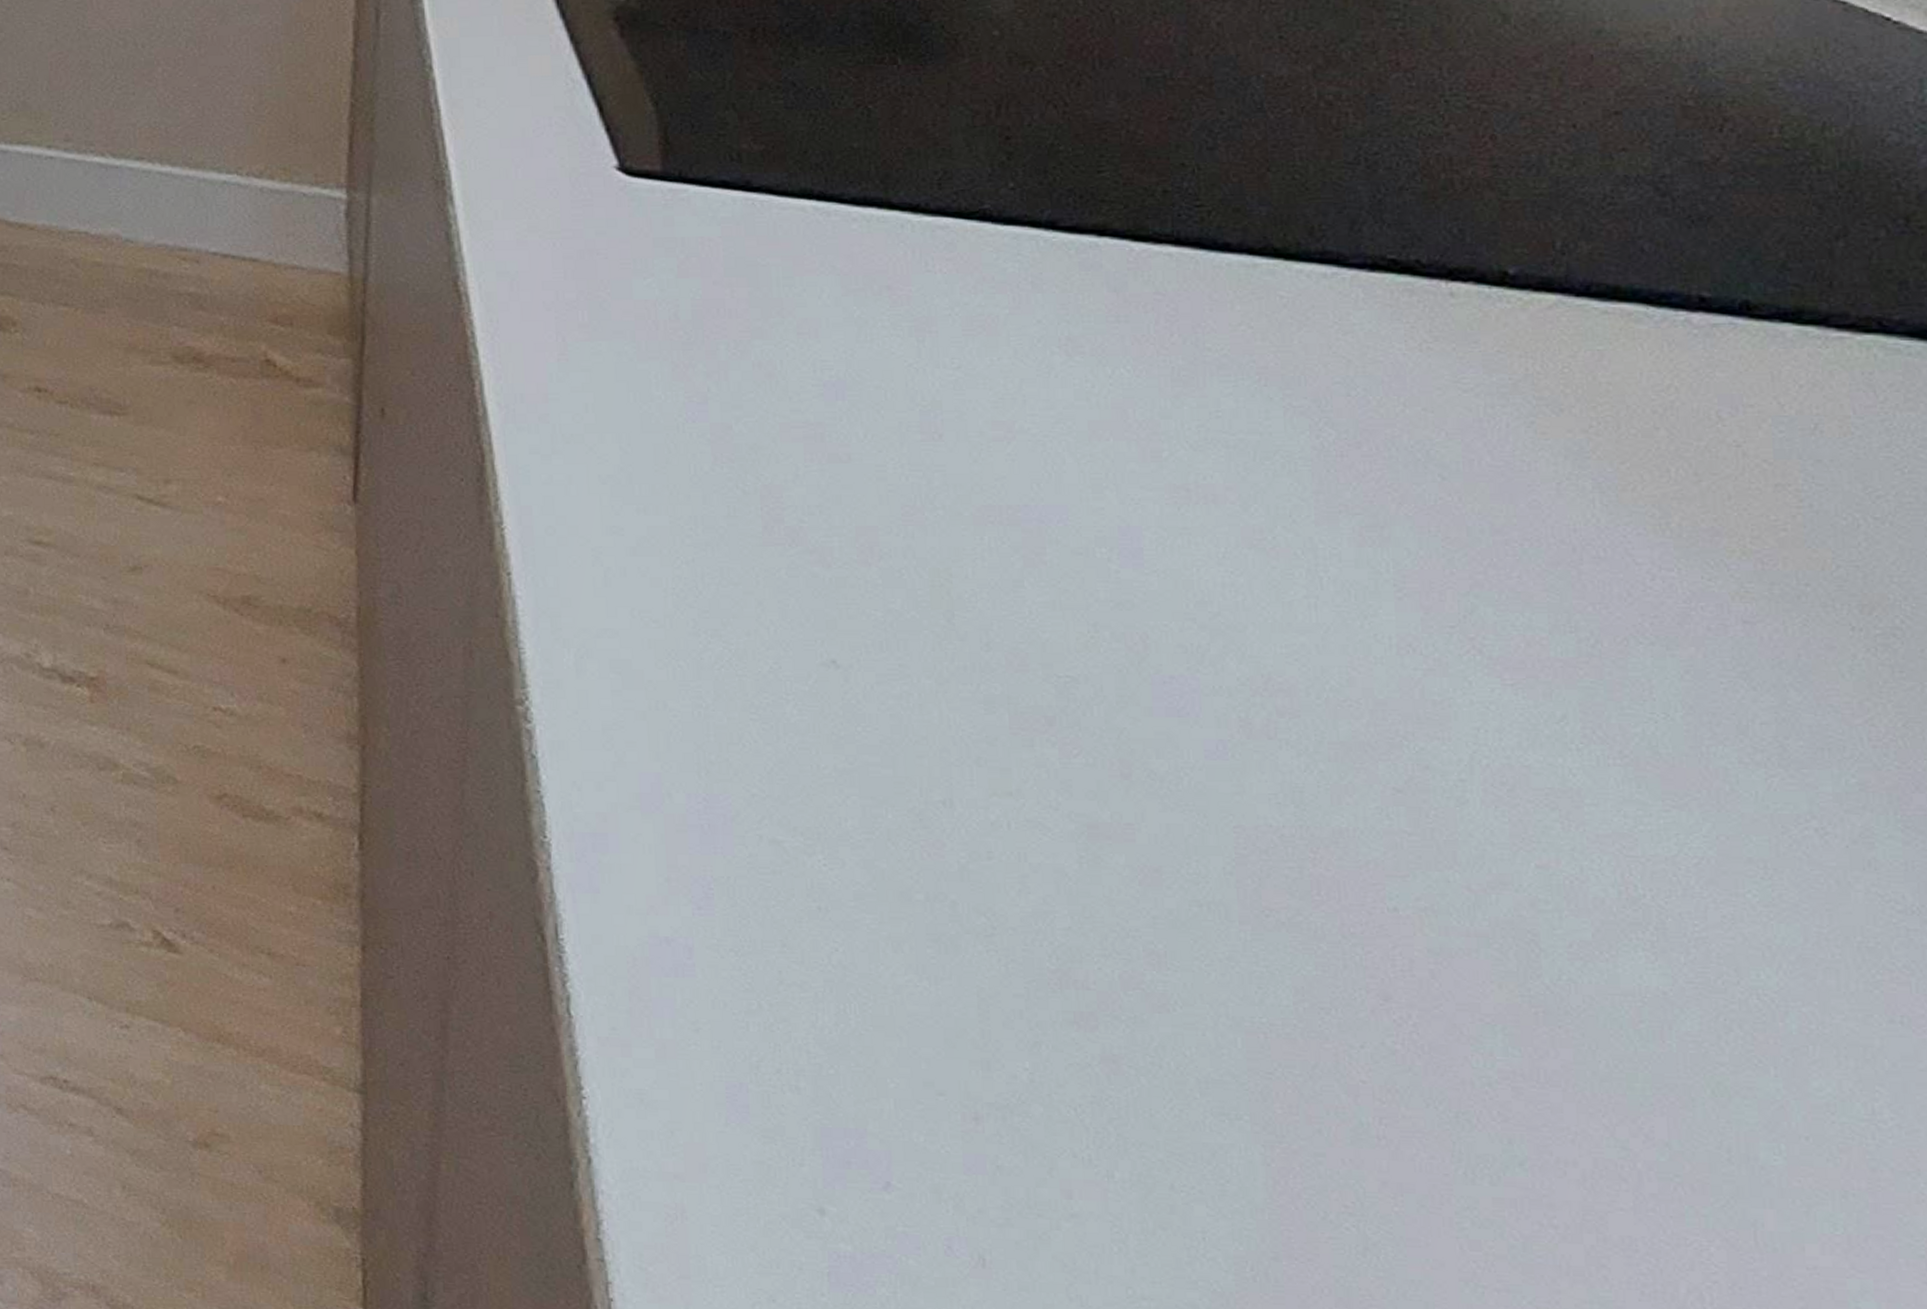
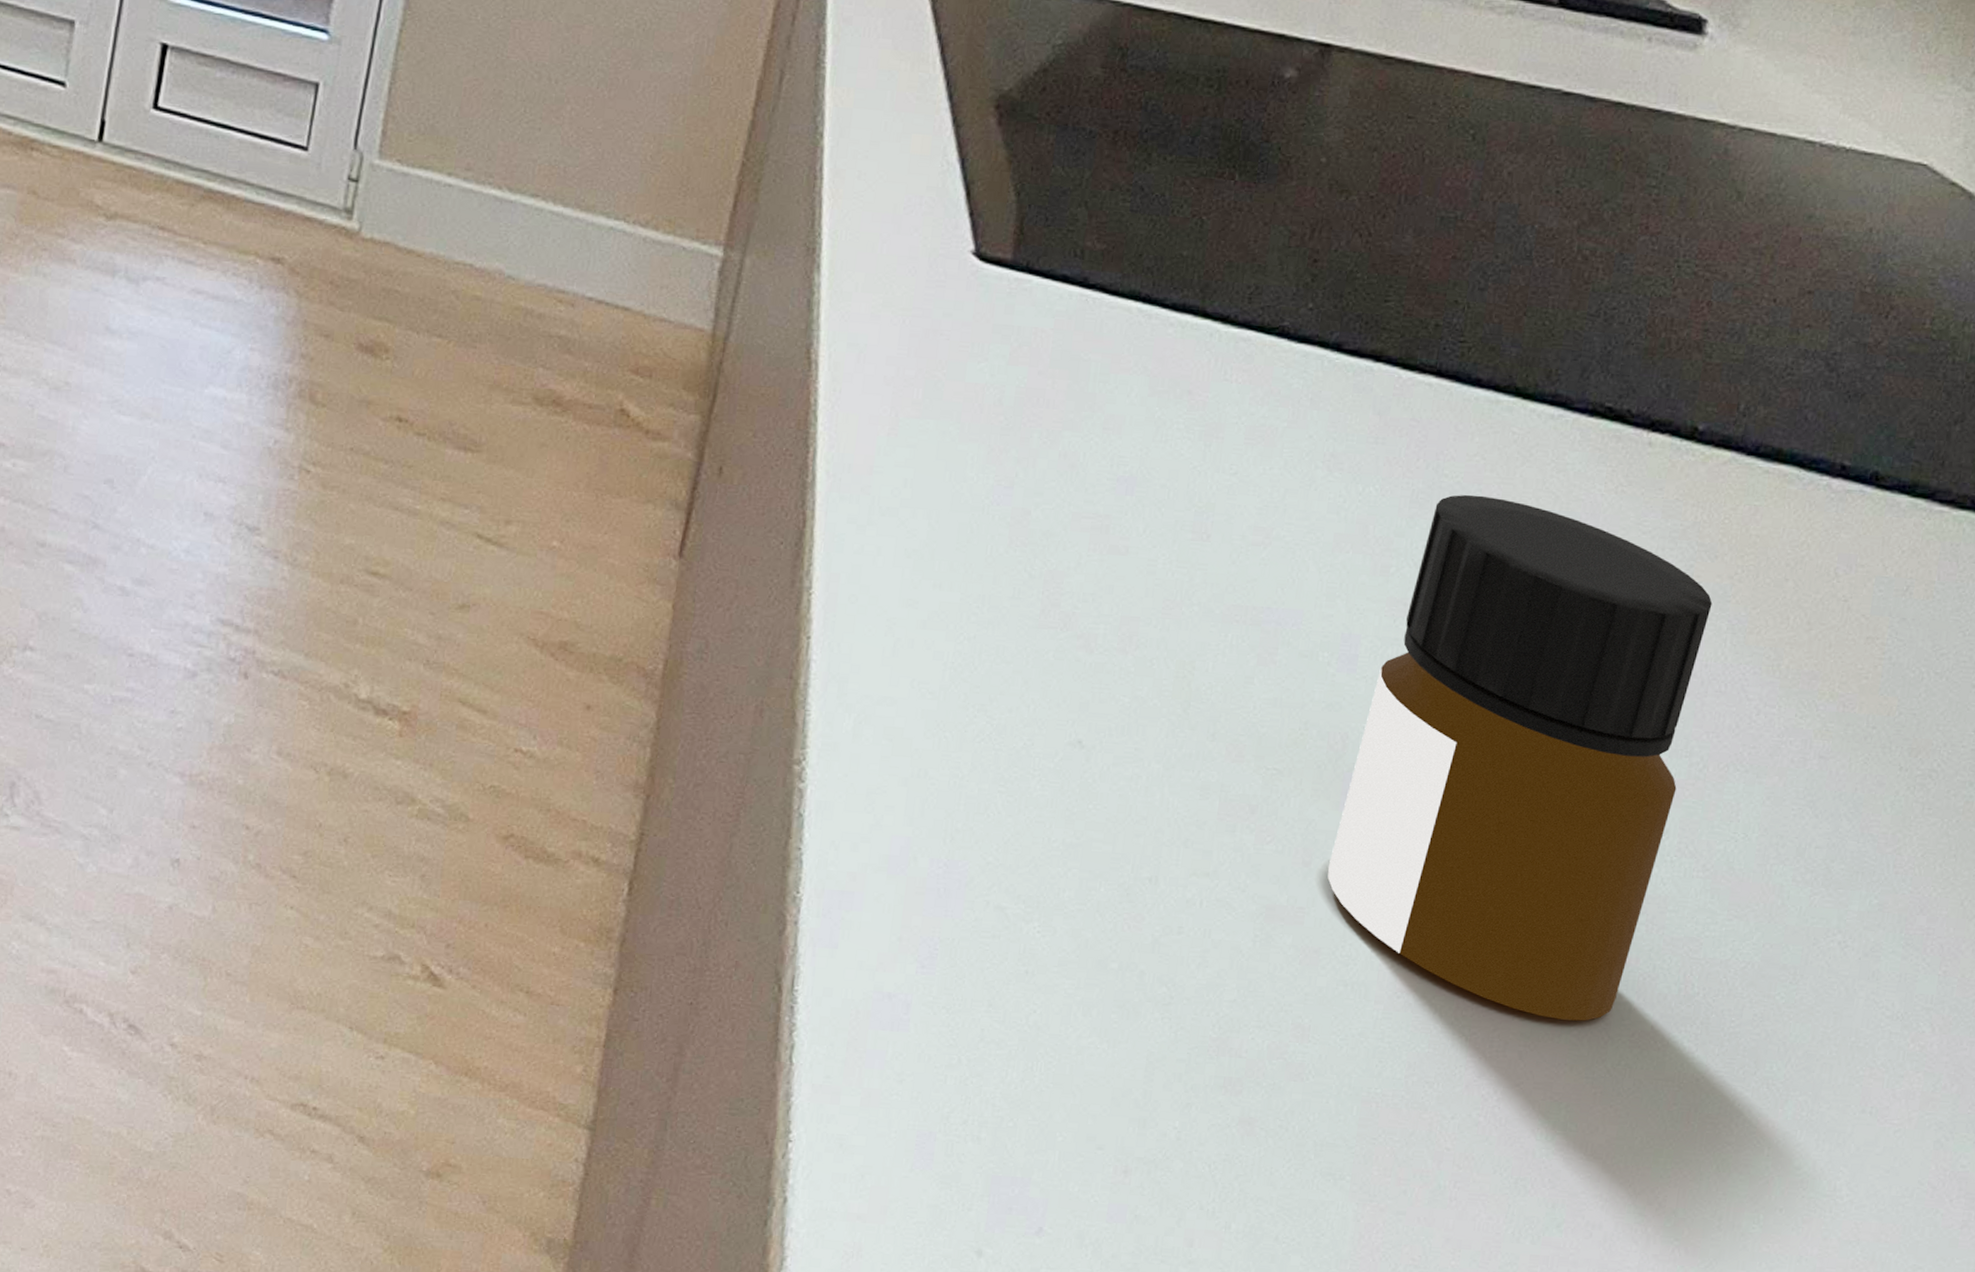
bottle: none [1152,367,1568,933] -> present [1327,494,1713,1021]

